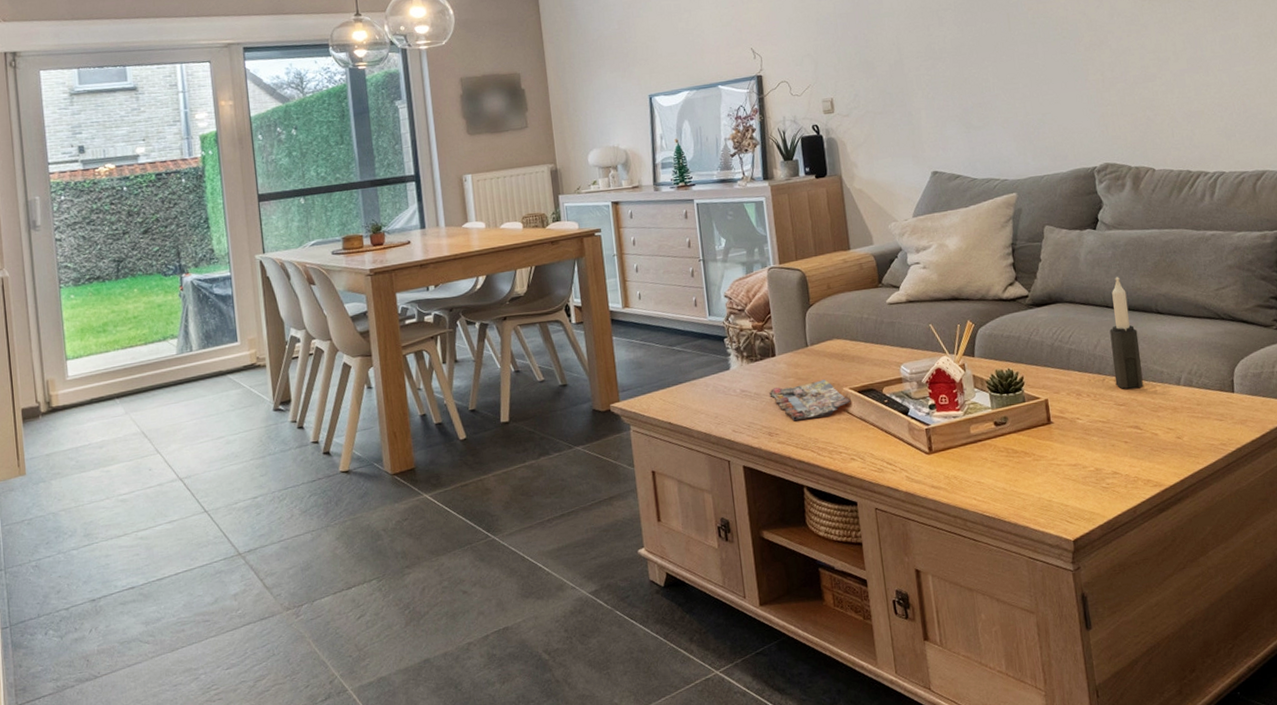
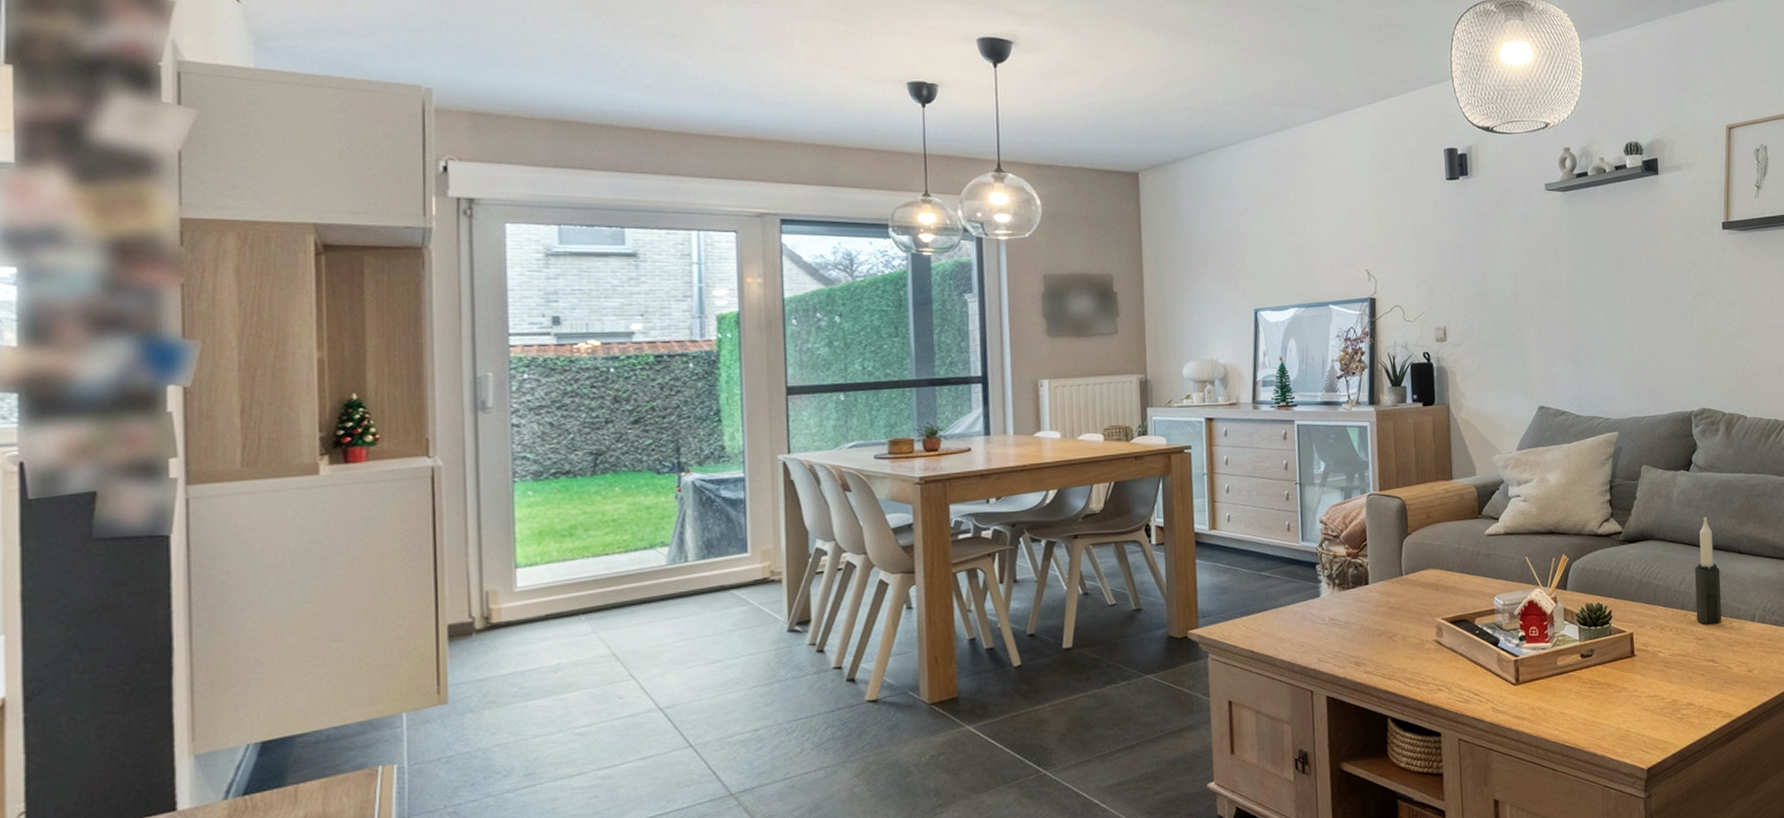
magazine: present [769,379,851,422] -> none [1359,609,1442,651]

